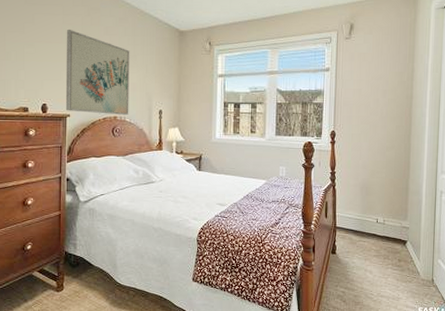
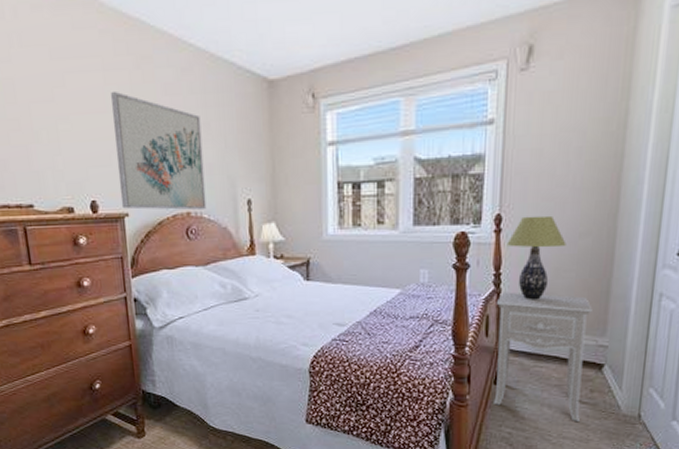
nightstand: none [332,185,397,285] -> present [494,292,592,423]
table lamp: none [339,133,378,192] -> present [507,215,566,300]

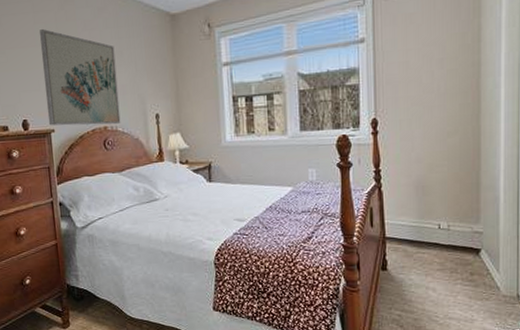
nightstand: present [494,292,592,423] -> none [378,186,465,304]
table lamp: present [507,215,566,300] -> none [384,118,437,193]

